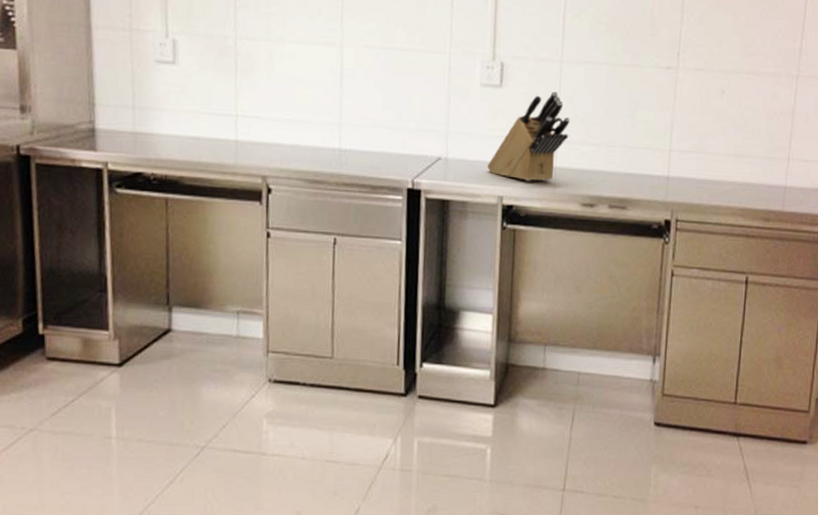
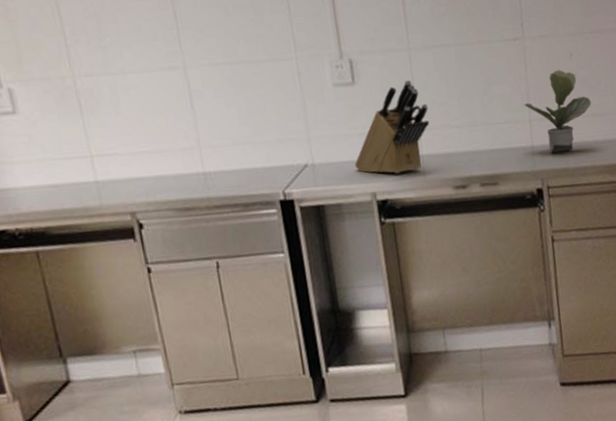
potted plant: none [666,105,736,188] -> present [524,70,592,153]

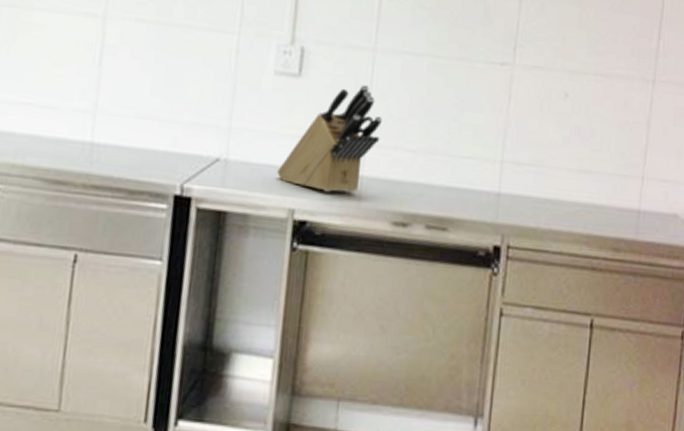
potted plant: present [524,70,592,153] -> none [498,109,581,208]

